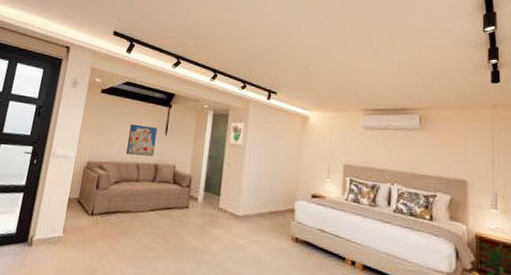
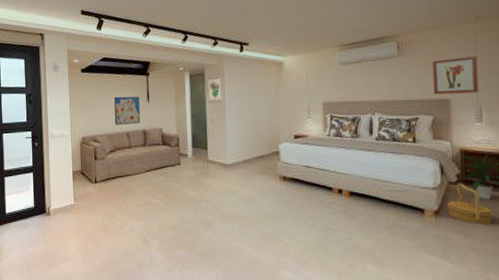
wall art: none [451,139,495,179] -> present [432,56,479,95]

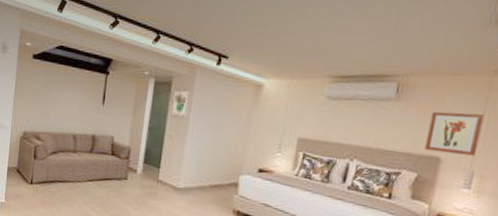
wall art: present [114,96,141,126] -> none [61,92,94,127]

